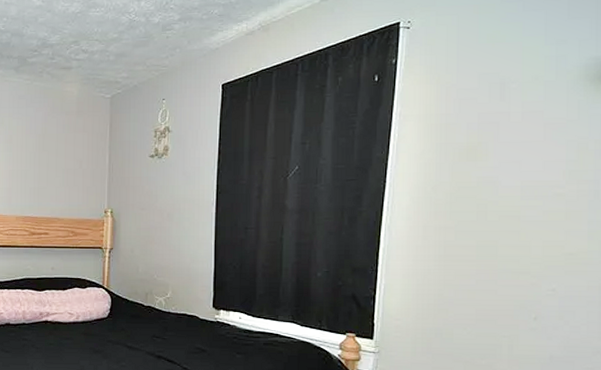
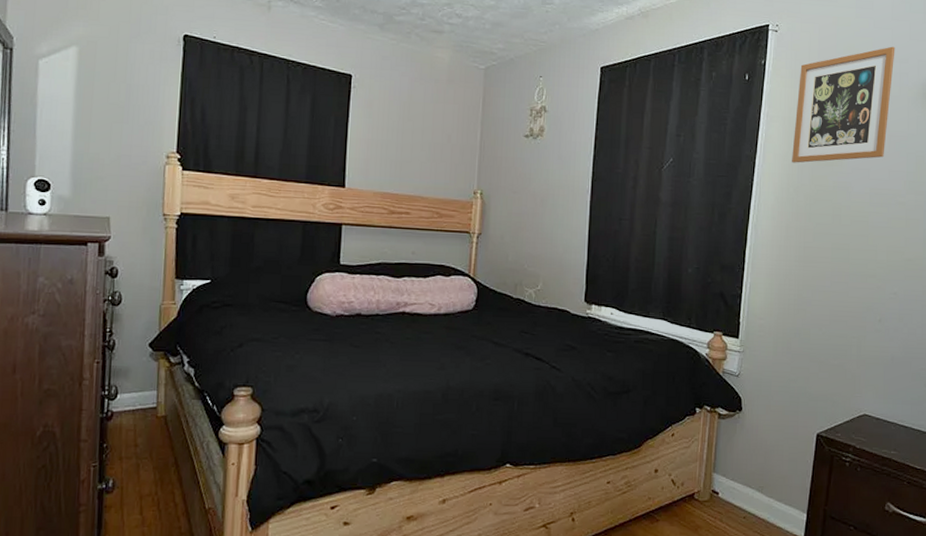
picture frame: none [429,28,550,161] -> present [792,46,895,163]

